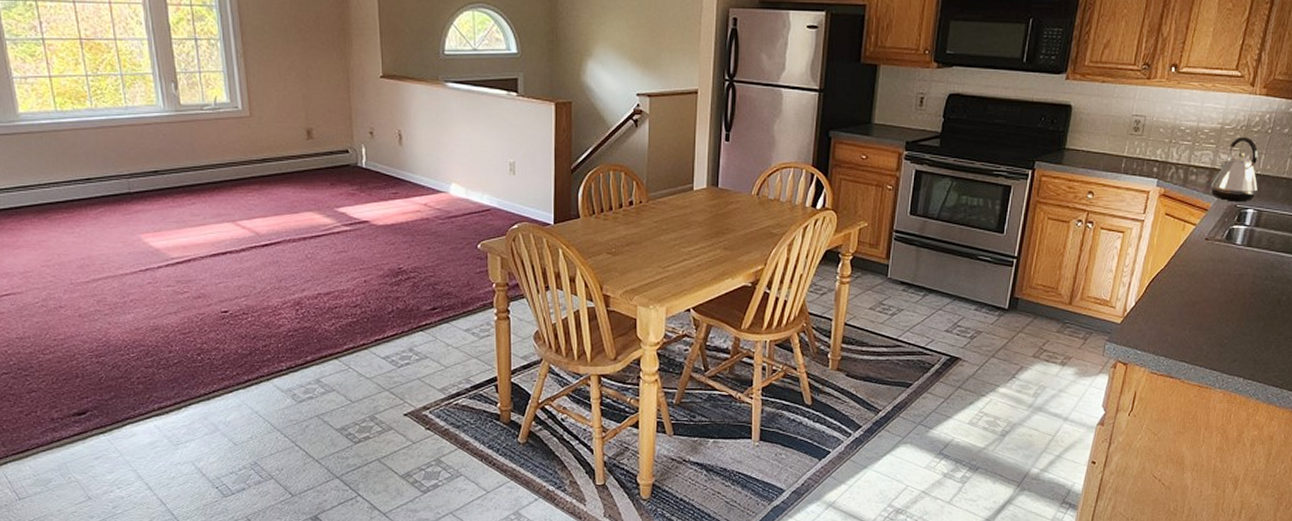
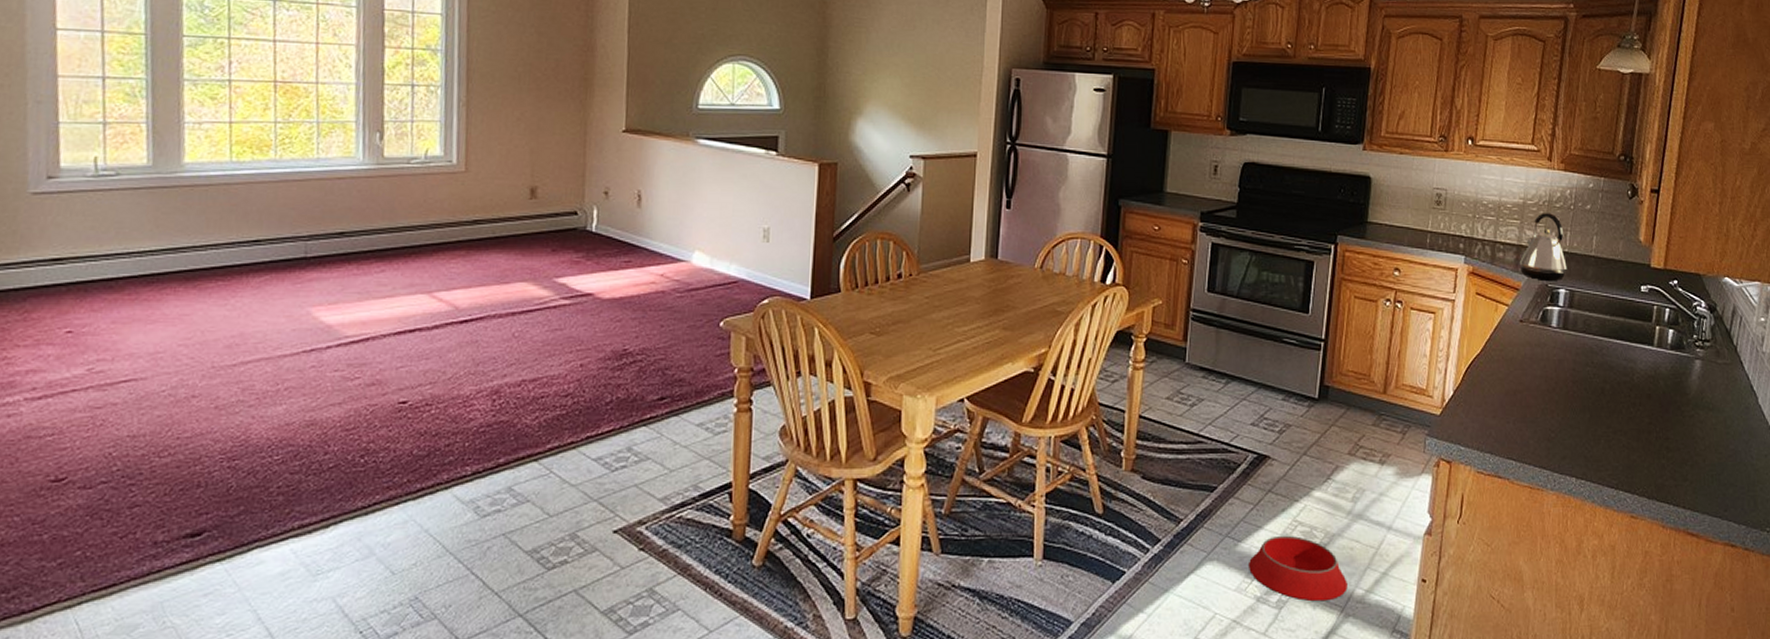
pet bowl: none [938,424,1025,478] -> present [1249,535,1348,602]

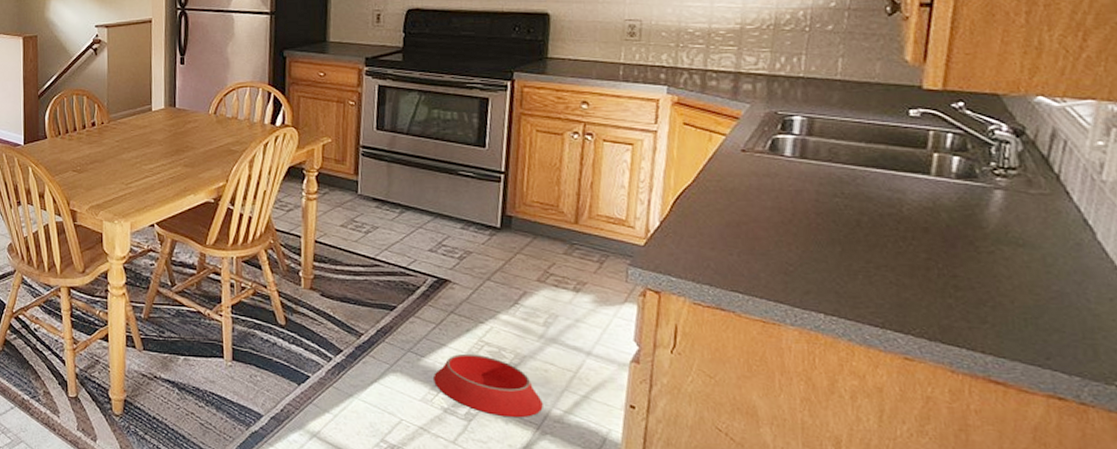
kettle: present [1519,213,1567,281] -> none [738,37,803,108]

